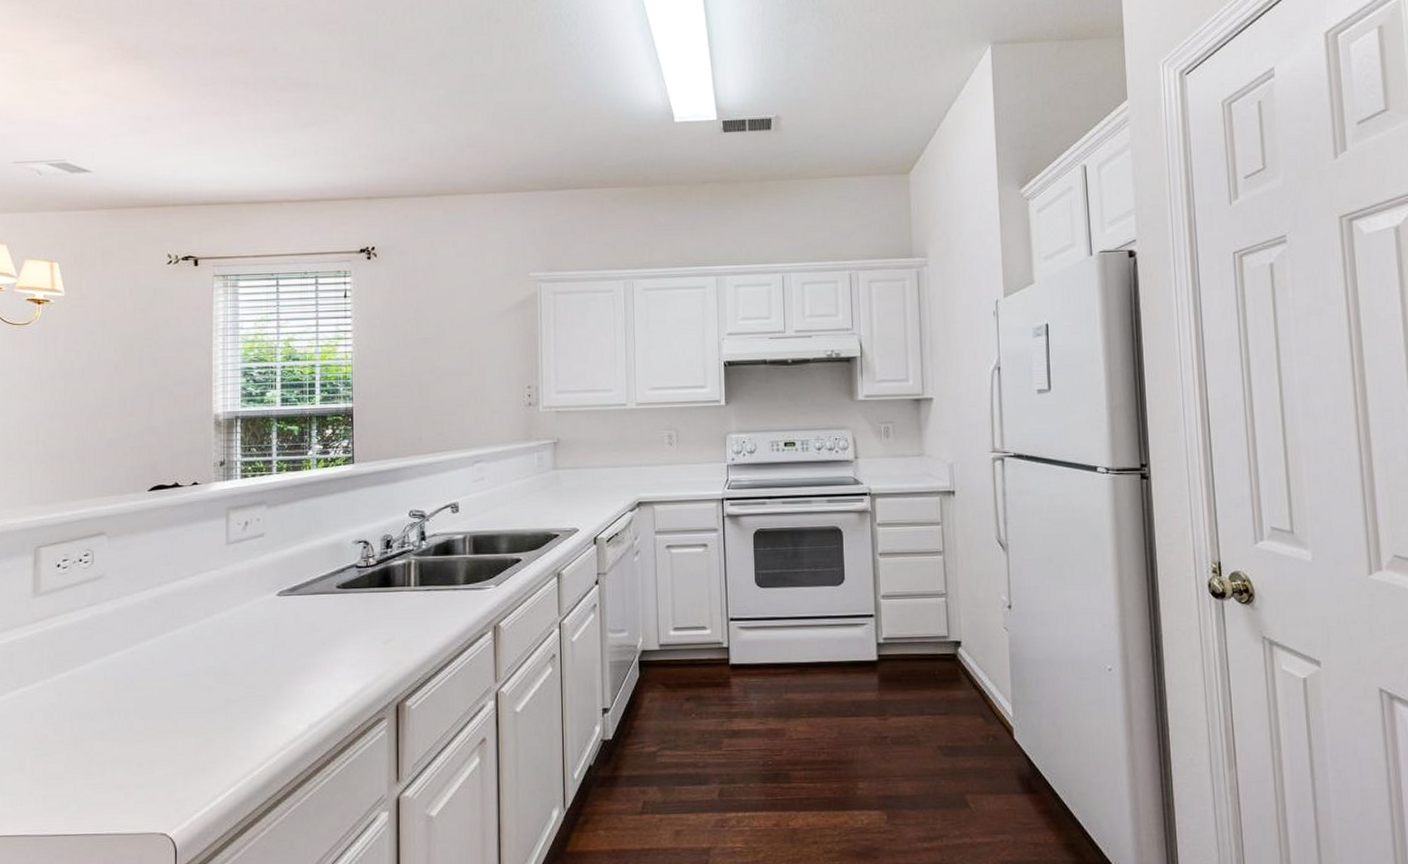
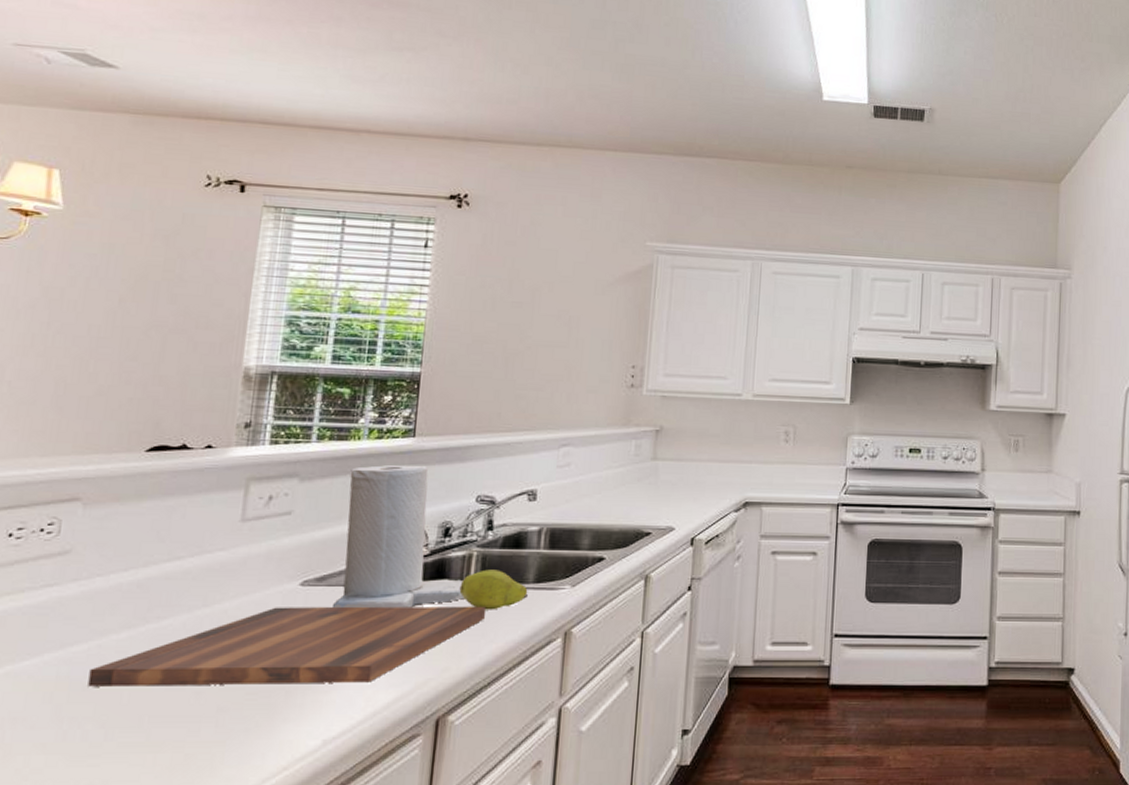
cutting board: none [128,606,426,685] -> present [88,606,485,687]
paper towel: none [303,487,409,614] -> present [331,464,465,609]
fruit: none [403,574,460,610] -> present [459,569,528,610]

